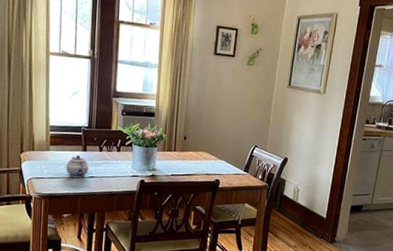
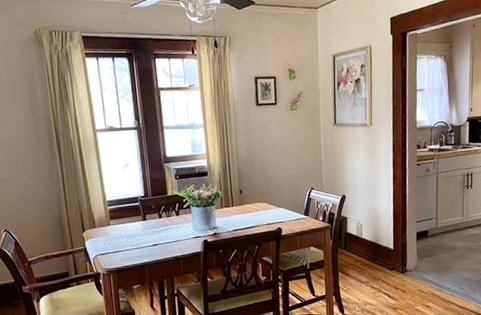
teapot: present [66,155,89,178] -> none [128,225,151,248]

